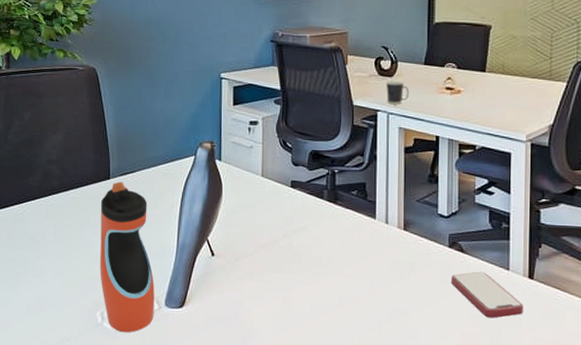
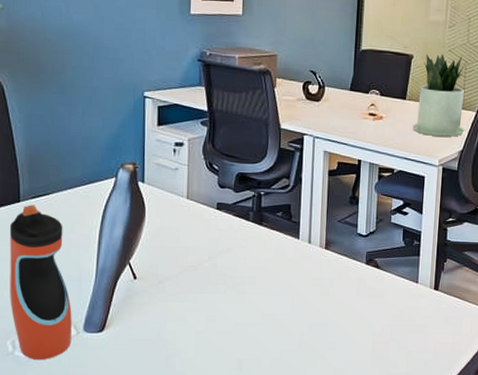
mug: present [386,82,409,104] -> none [313,106,335,128]
smartphone: present [451,271,524,318] -> none [367,285,429,327]
planter: none [494,22,556,110] -> present [412,53,467,137]

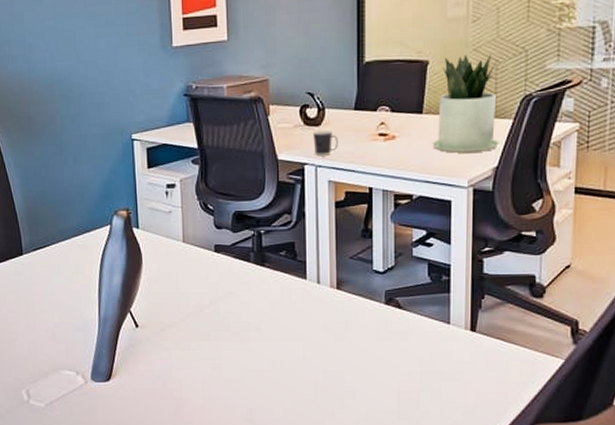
water bottle: present [10,204,72,360] -> none [16,257,81,409]
mug: none [313,106,335,128] -> present [313,131,338,156]

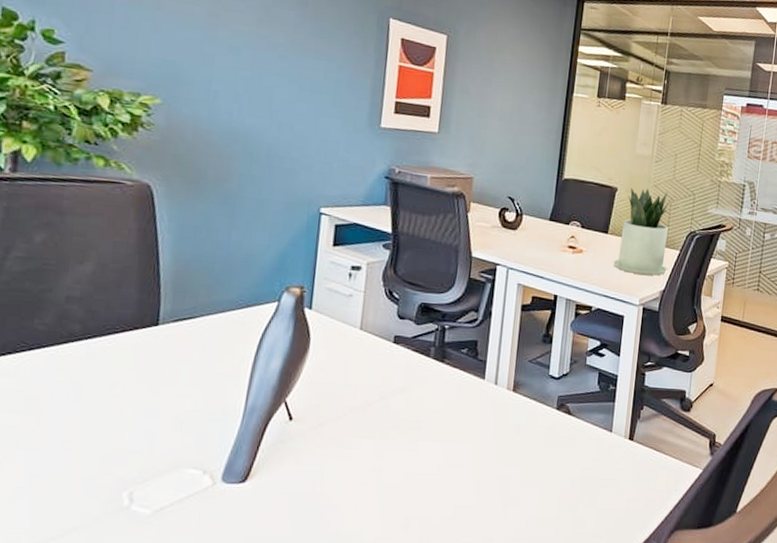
mug: present [313,131,338,156] -> none [508,235,532,259]

